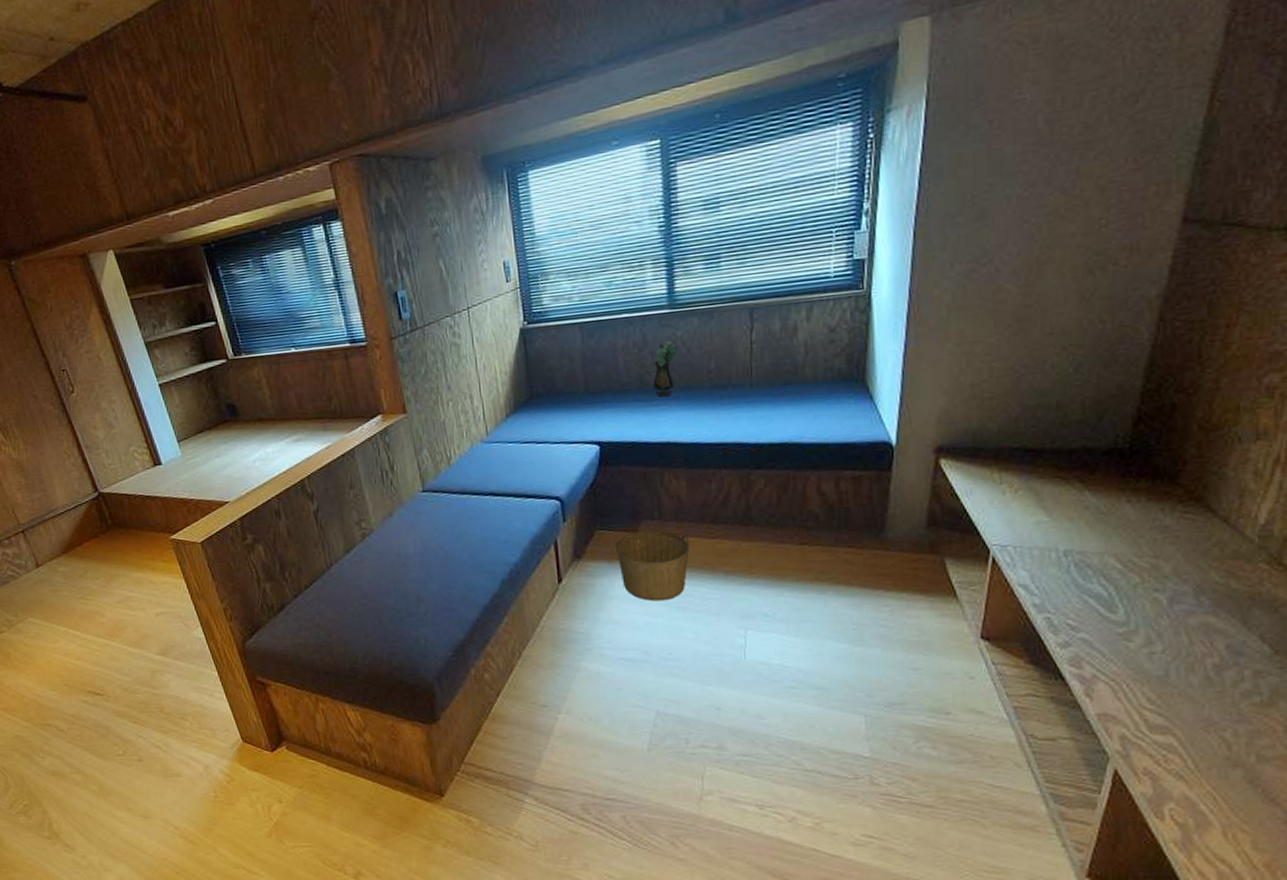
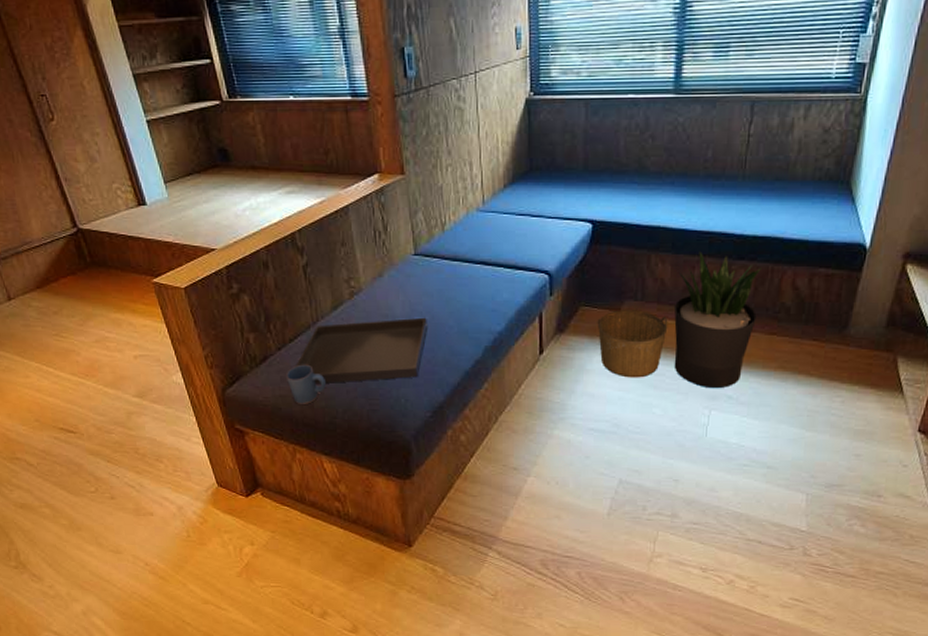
mug: none [303,610,345,652] -> present [285,364,327,404]
tray: none [313,553,442,630] -> present [296,317,427,384]
vase: present [653,341,678,398] -> none [650,127,678,182]
planter: none [694,464,784,606] -> present [674,251,761,388]

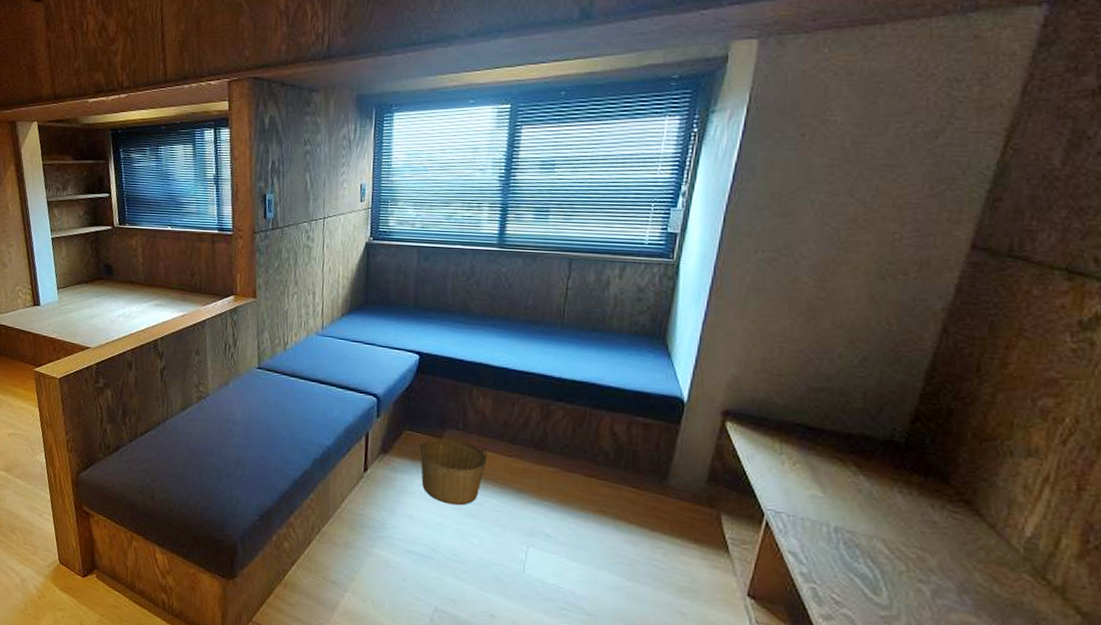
mug: present [285,364,327,404] -> none [133,457,168,495]
tray: present [296,317,427,384] -> none [143,423,263,481]
planter: present [674,251,761,388] -> none [492,390,579,525]

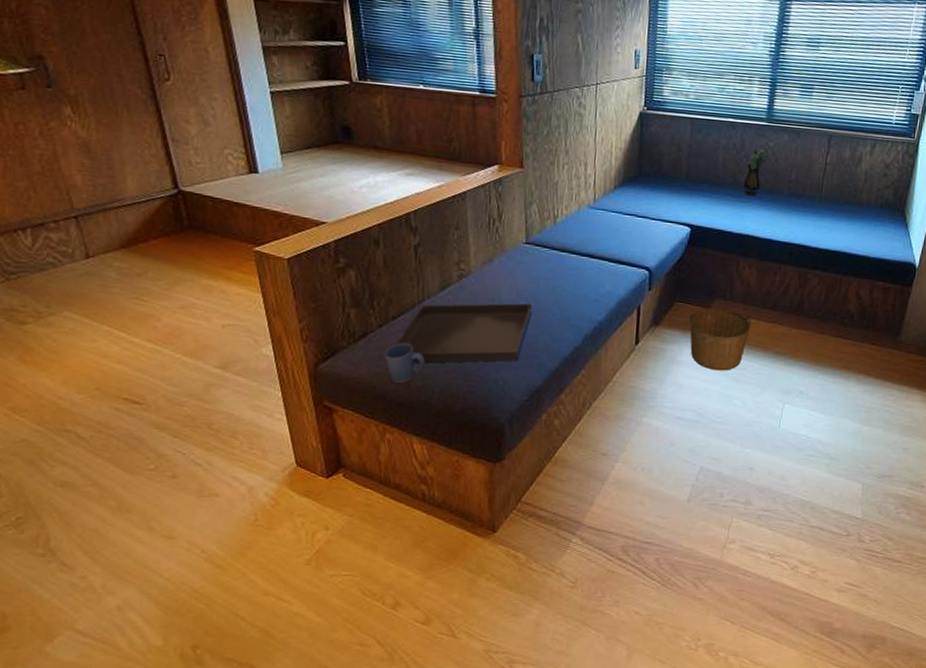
mug: none [133,457,168,495] -> present [384,342,426,383]
tray: none [143,423,263,481] -> present [396,303,532,364]
vase: none [474,275,501,323] -> present [743,149,768,196]

